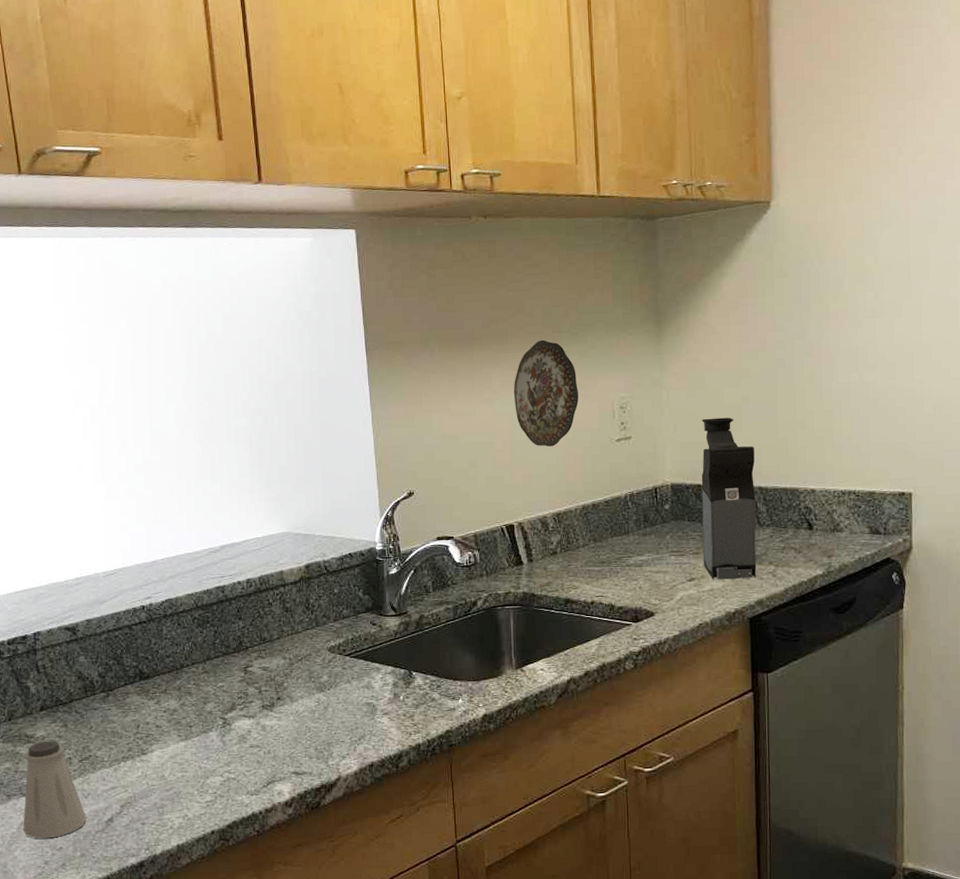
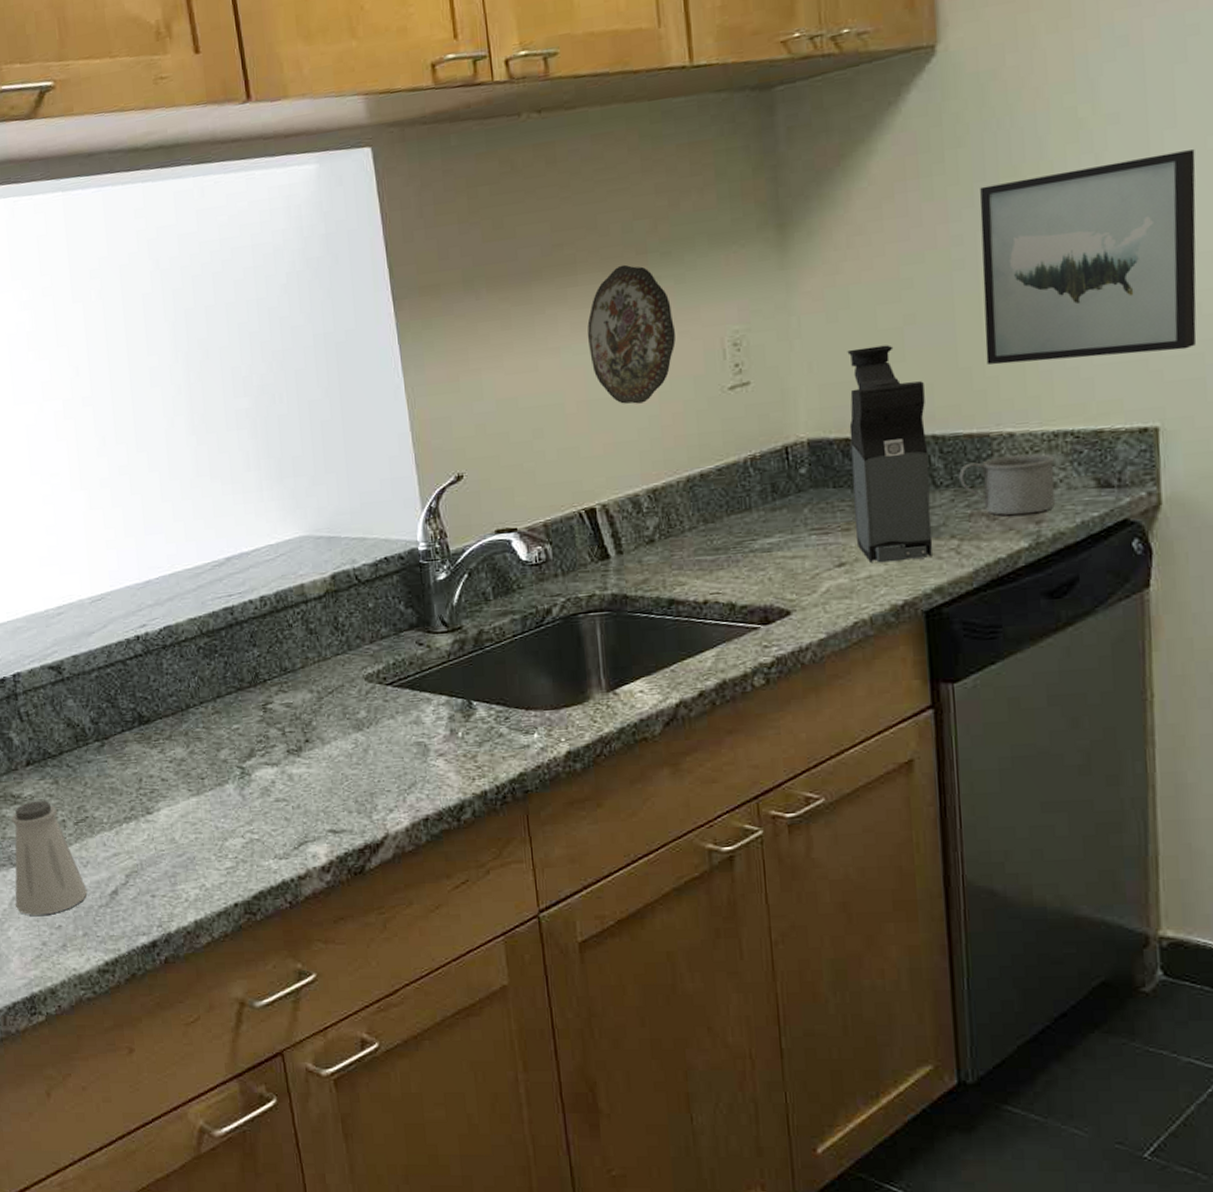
mug: none [777,505,842,550] -> present [959,453,1055,515]
wall art: none [797,296,941,438] -> present [980,149,1197,365]

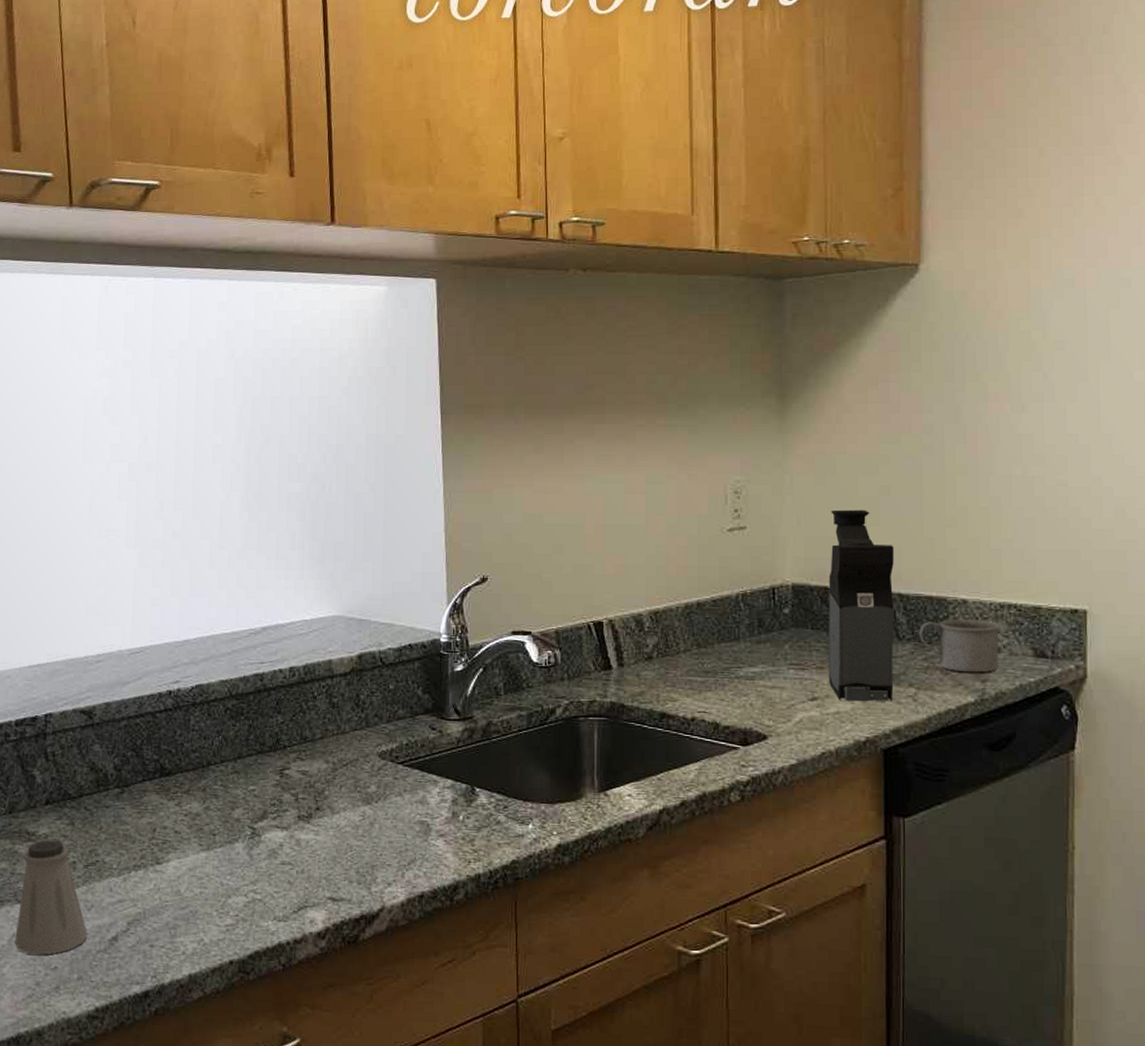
decorative plate: present [587,264,676,404] -> none [609,410,685,534]
wall art: present [980,149,1197,365] -> none [947,380,1124,546]

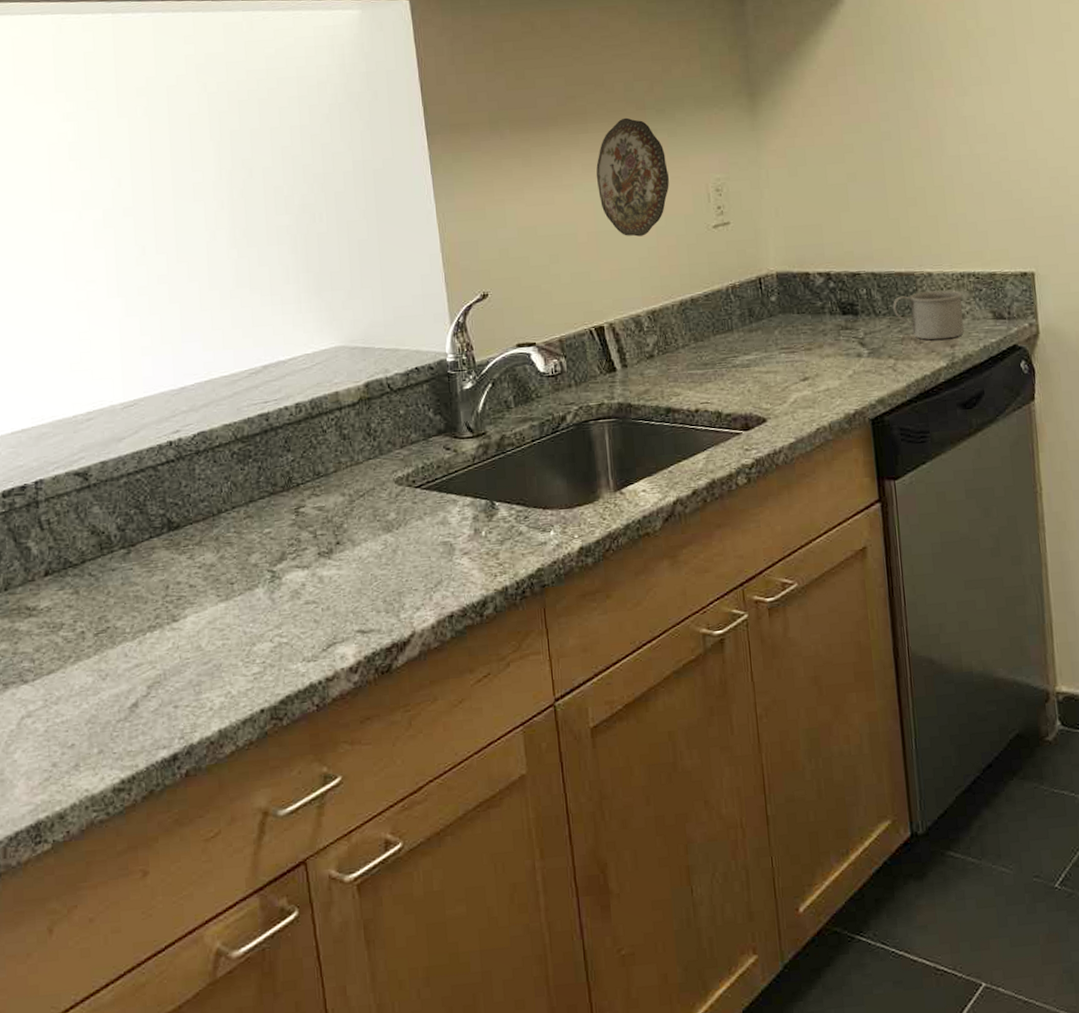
saltshaker: present [15,839,88,955] -> none [24,611,105,735]
decorative plate: none [609,410,685,534] -> present [596,117,669,237]
coffee maker: present [828,510,894,702] -> none [805,197,875,378]

